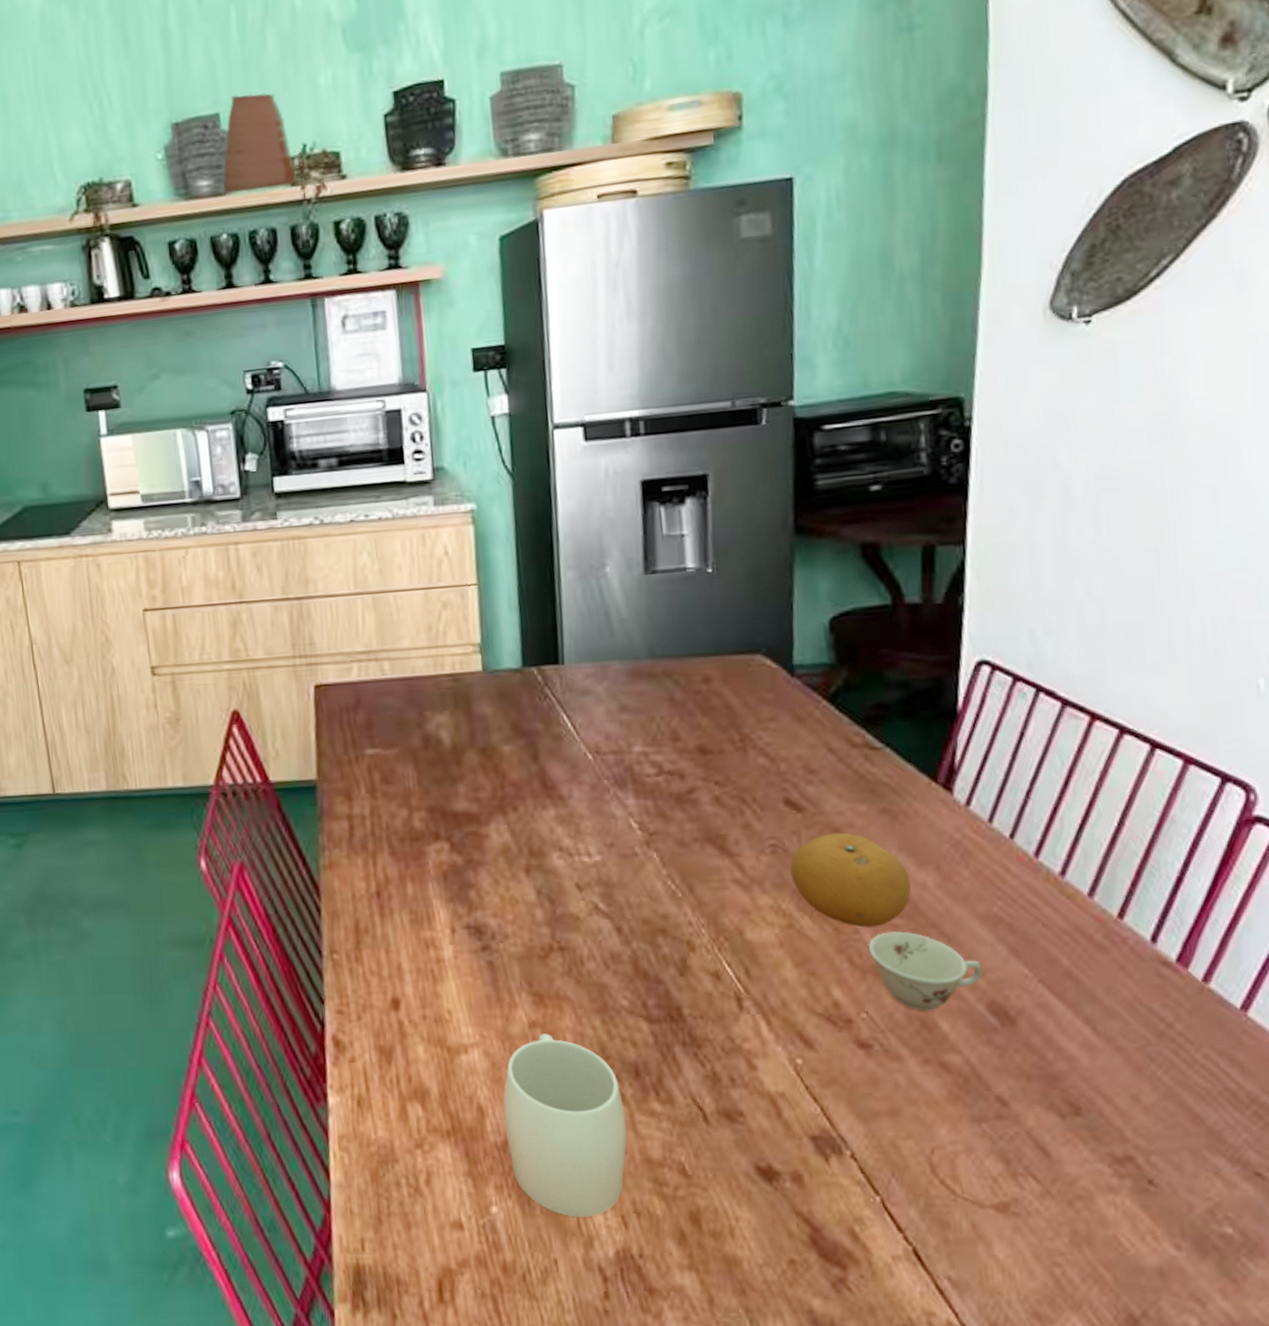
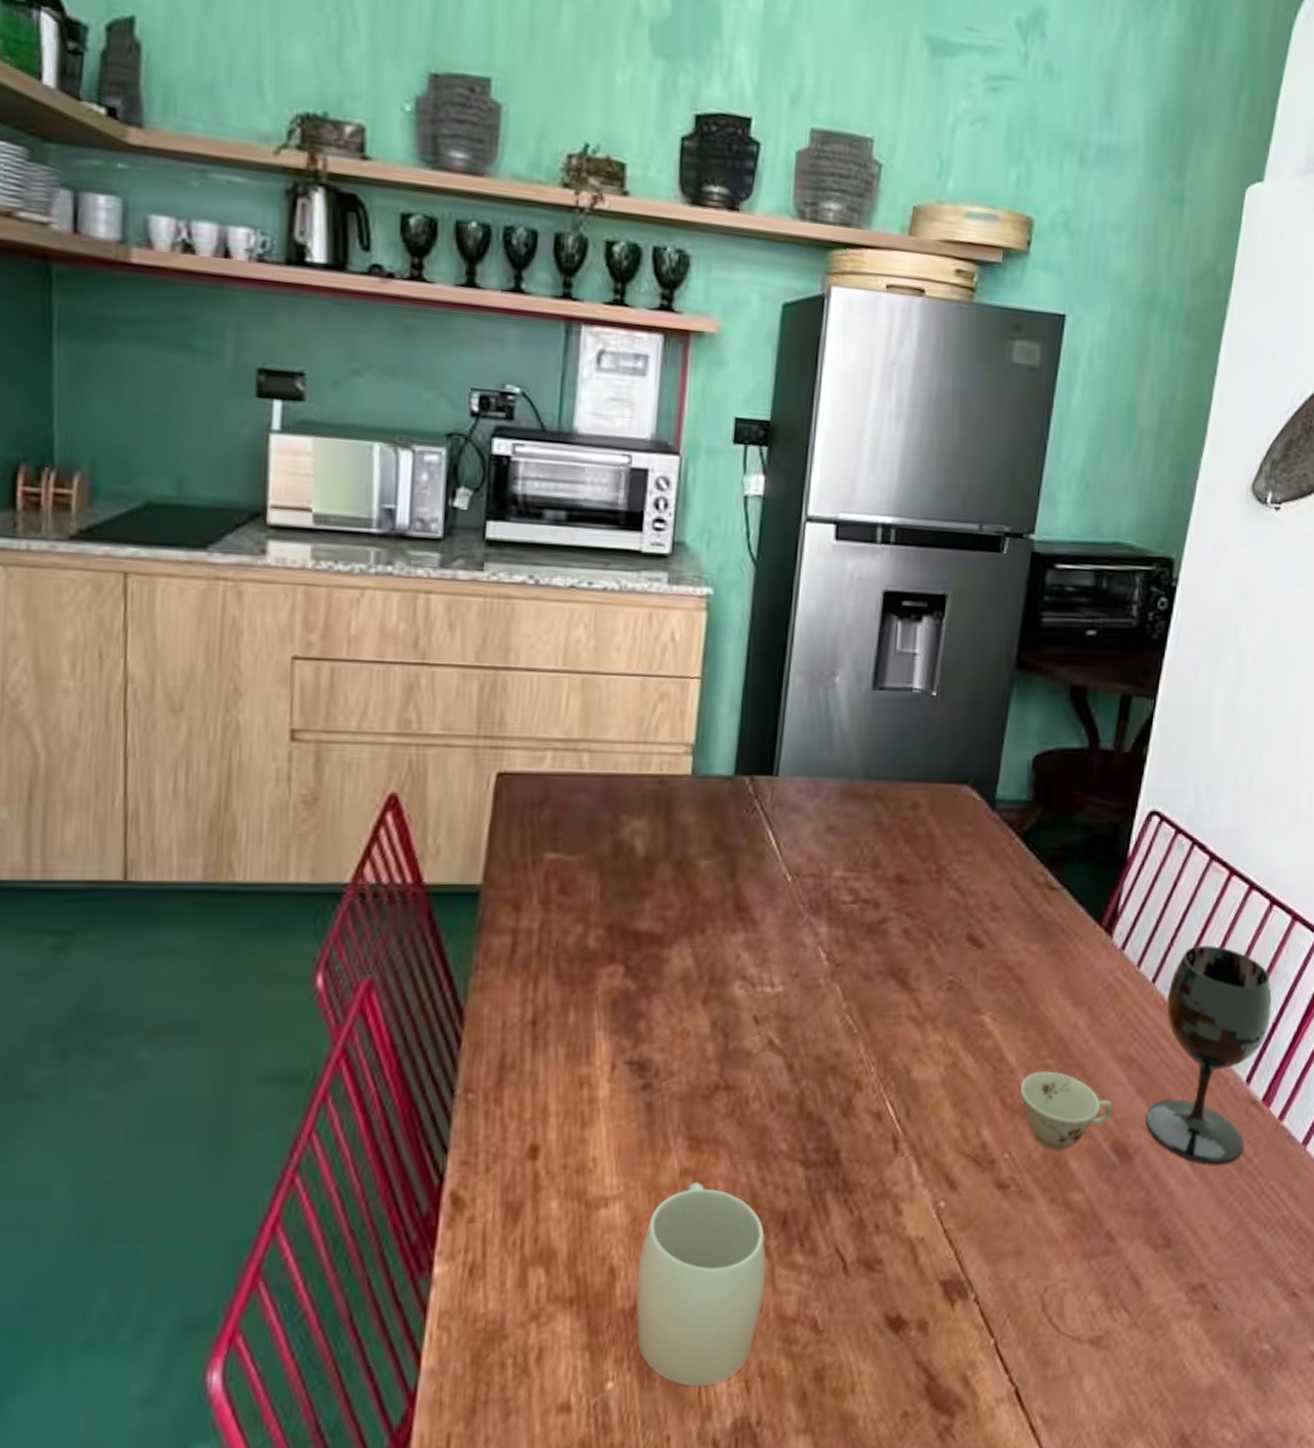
decorative vase: present [223,93,297,194] -> none [481,63,572,186]
fruit: present [790,832,911,928] -> none [962,971,1065,1067]
wine glass: none [1025,796,1173,1030] -> present [1145,946,1272,1165]

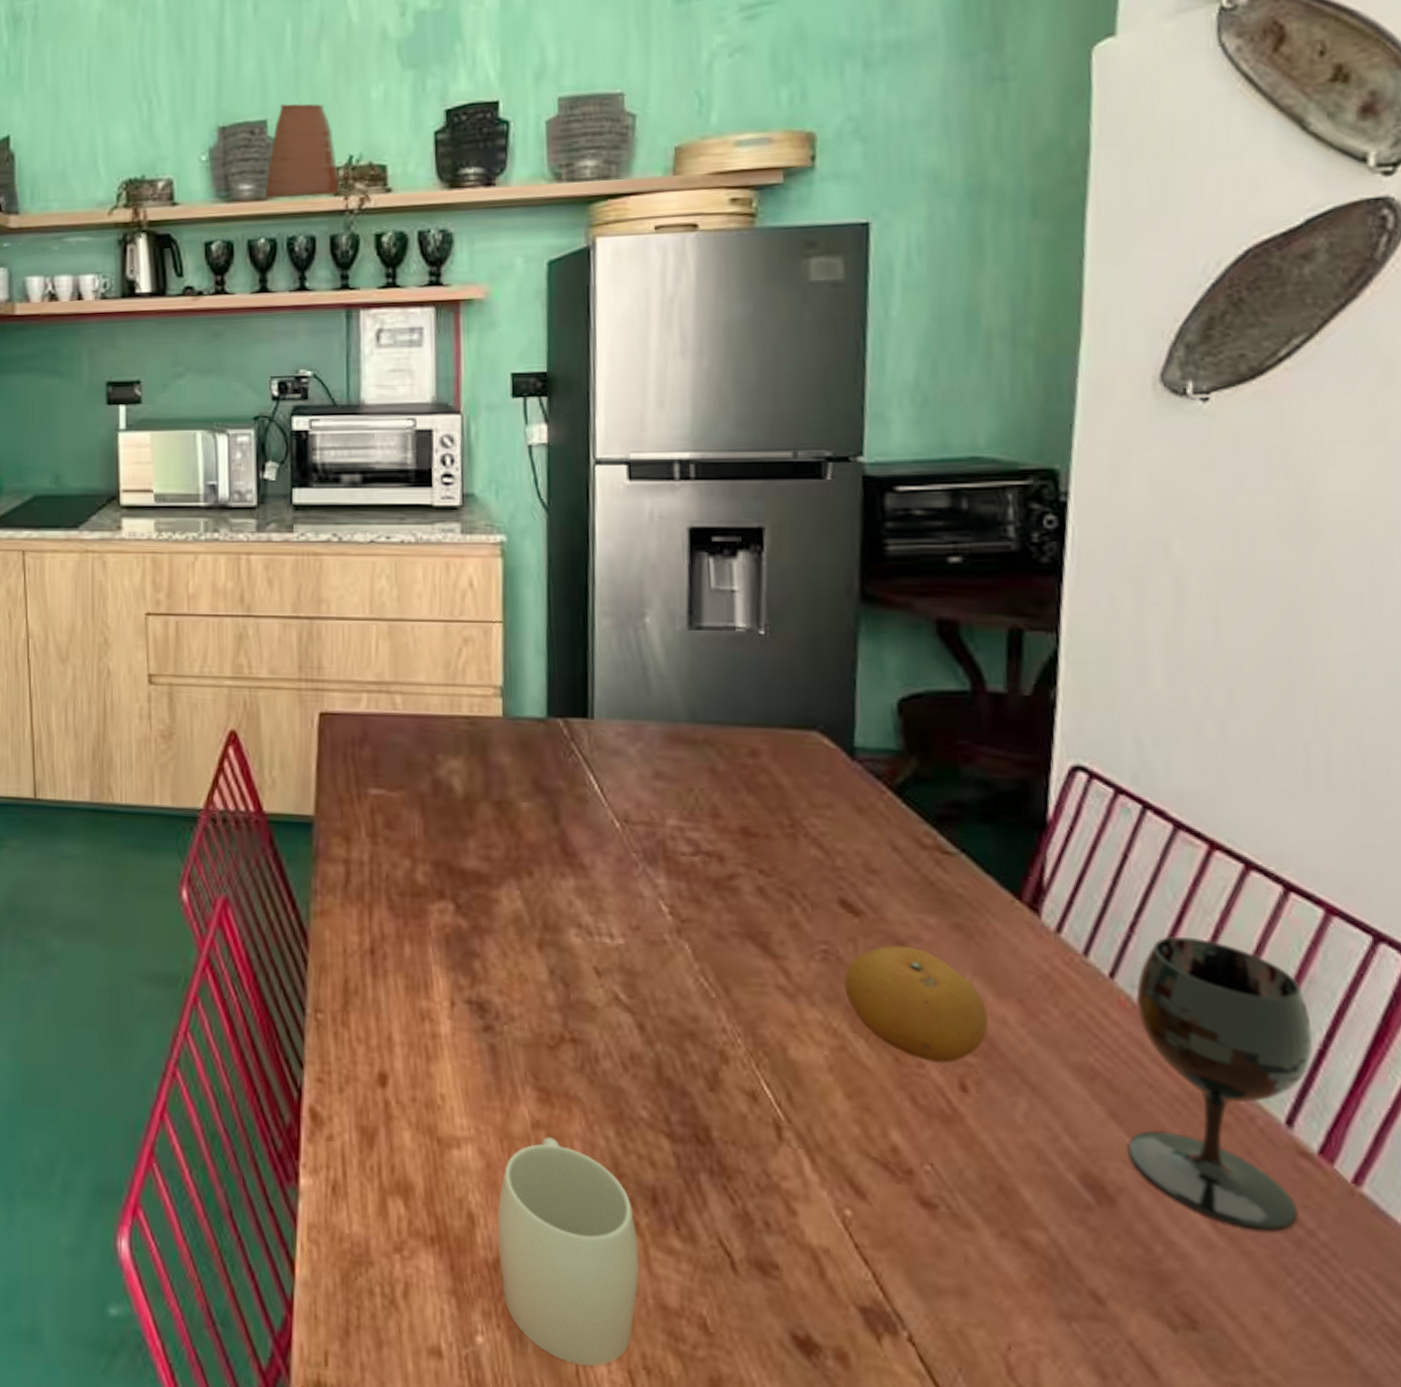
decorative vase: none [481,63,572,186] -> present [264,103,340,199]
fruit: none [962,971,1065,1067] -> present [844,945,988,1063]
teacup: present [1020,1071,1113,1151] -> none [934,1070,1075,1174]

